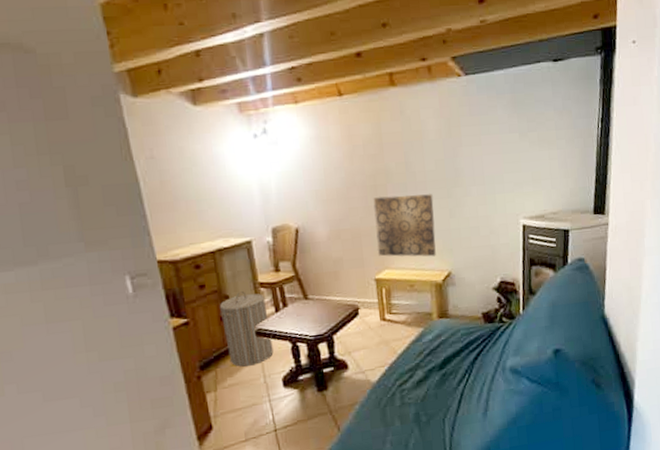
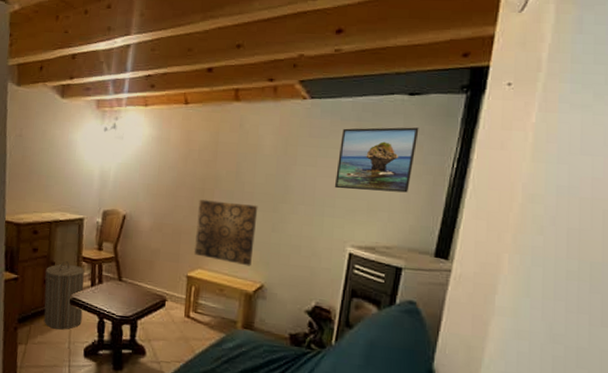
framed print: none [499,93,566,164] -> present [334,127,419,193]

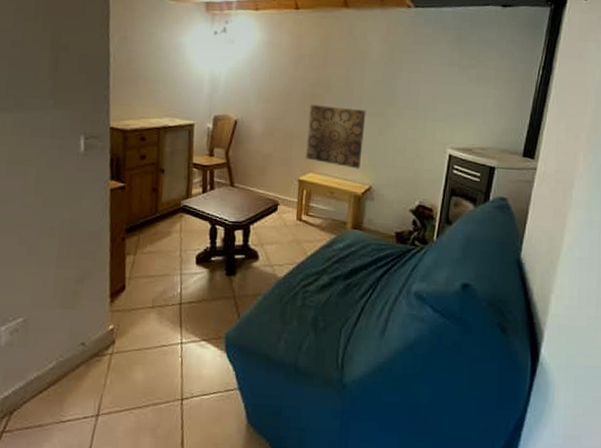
laundry hamper: present [44,261,85,330] -> none [153,168,196,238]
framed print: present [334,127,419,193] -> none [436,36,510,98]

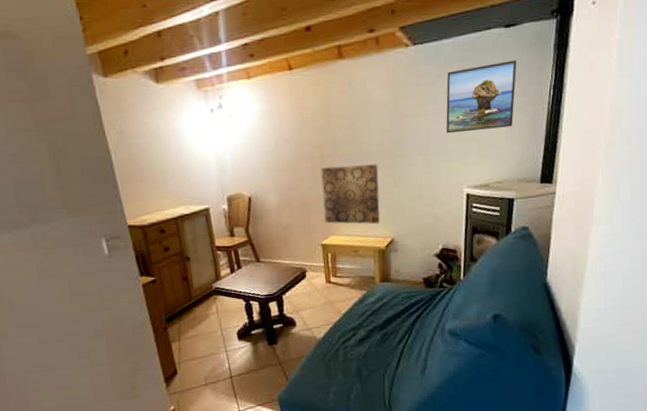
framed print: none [436,36,510,98] -> present [446,60,517,134]

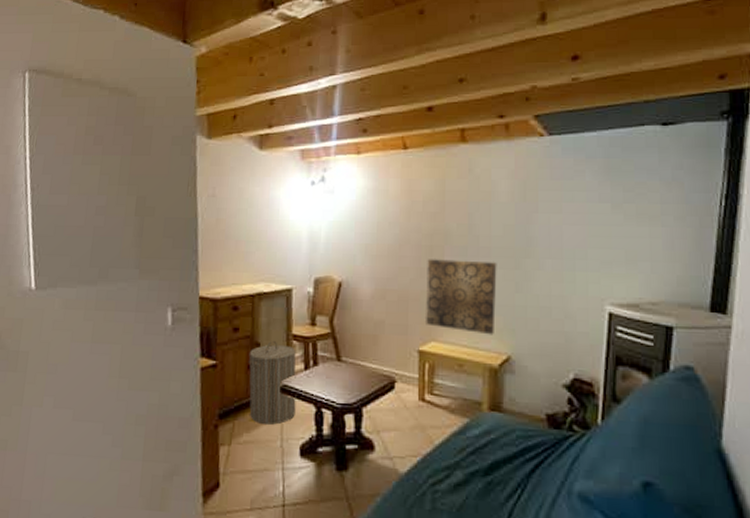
laundry hamper: none [181,254,229,321] -> present [248,341,296,425]
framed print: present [446,60,517,134] -> none [584,162,677,238]

